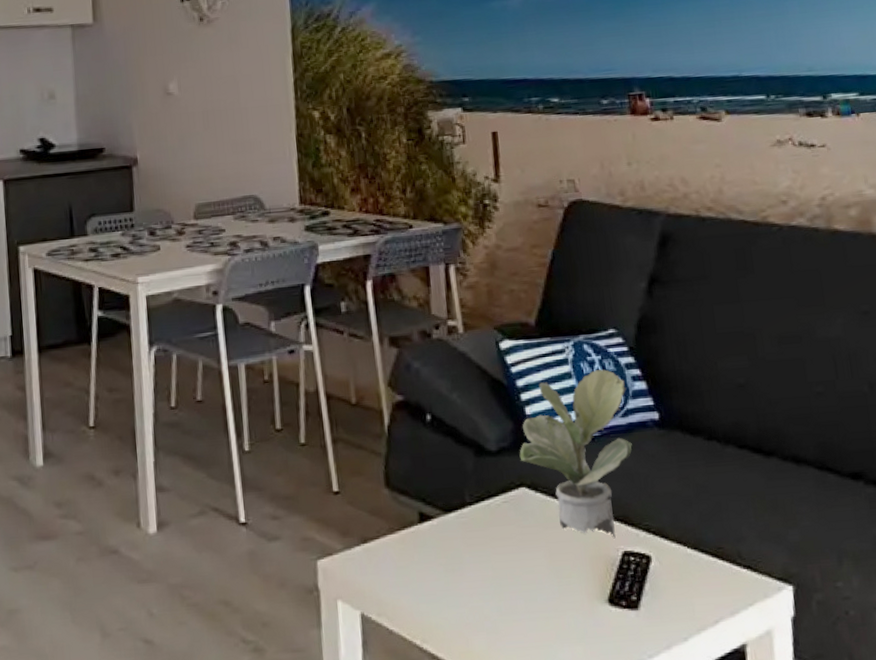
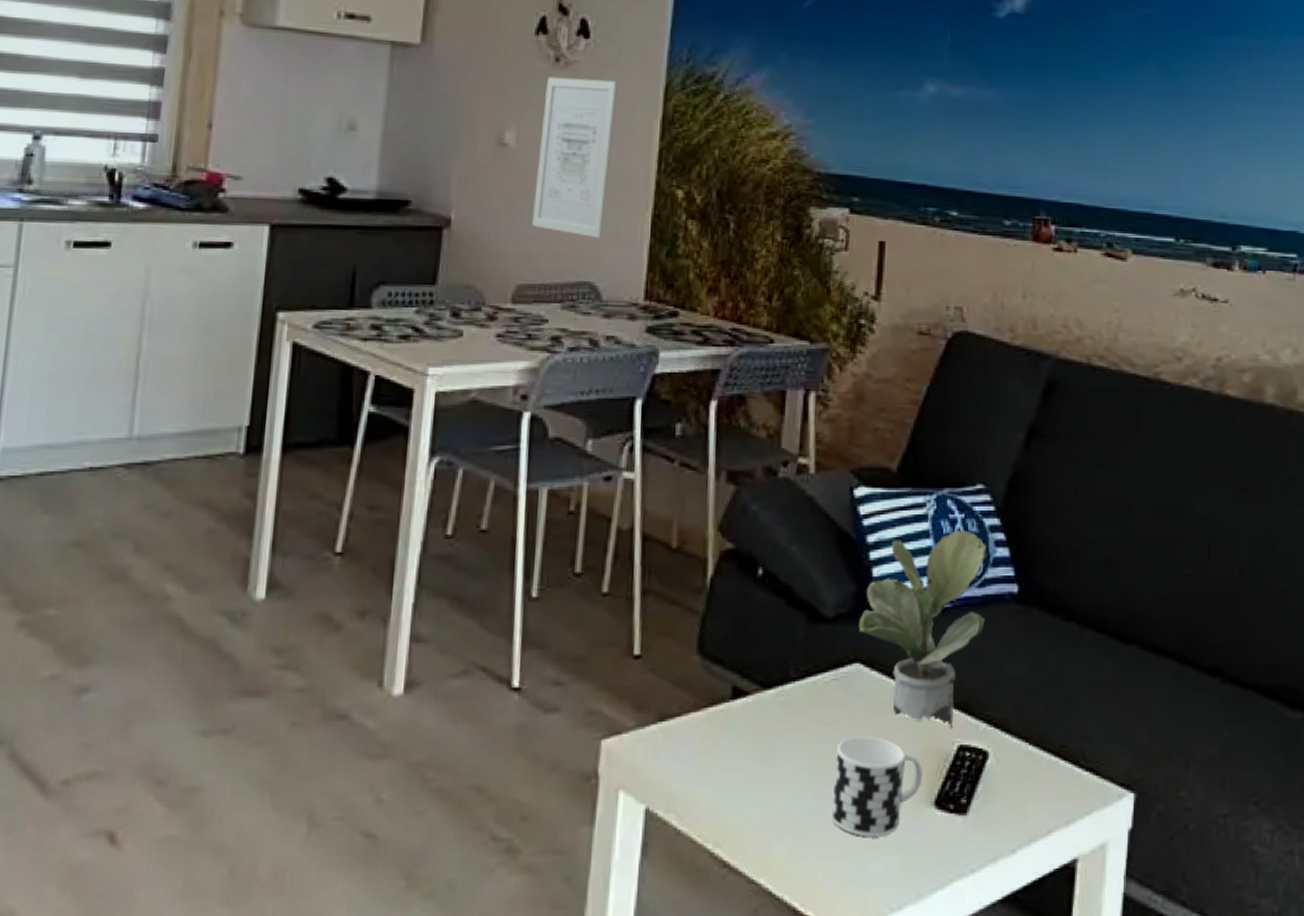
wall art: none [195,29,258,160] -> present [532,76,618,239]
cup: none [515,547,595,631] -> present [830,735,923,838]

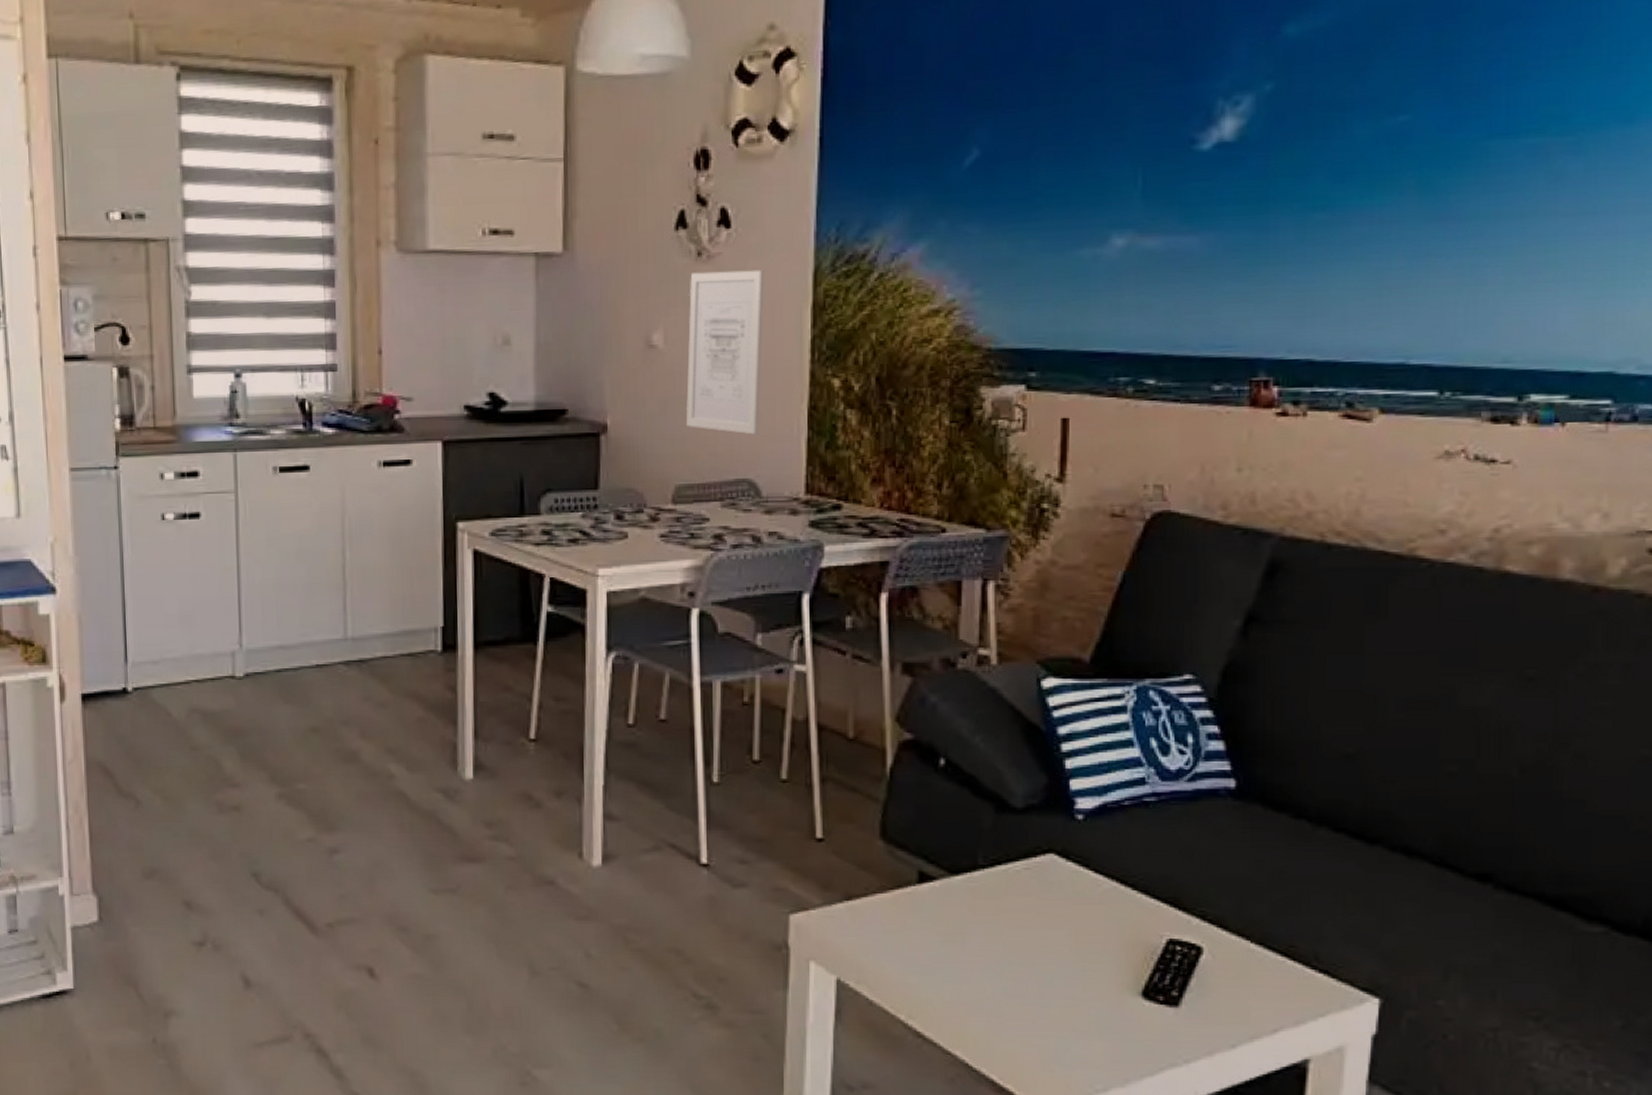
cup: present [830,735,923,838] -> none [1027,924,1127,1022]
potted plant: present [858,529,987,730] -> none [1051,721,1198,924]

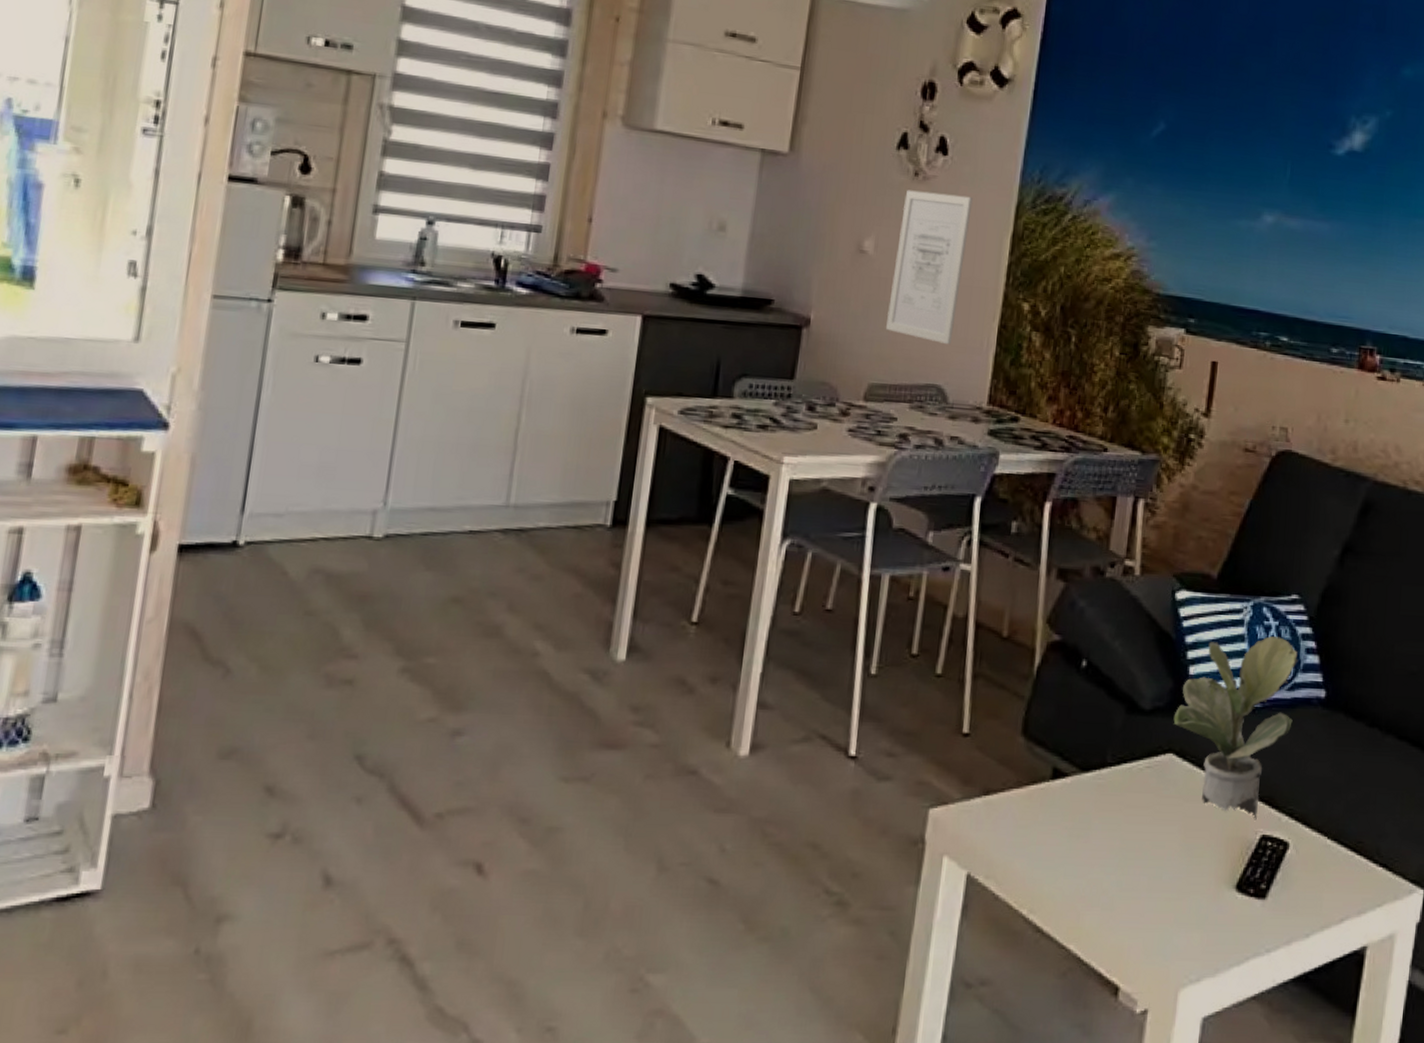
potted plant: none [1051,721,1198,924] -> present [1173,635,1298,821]

